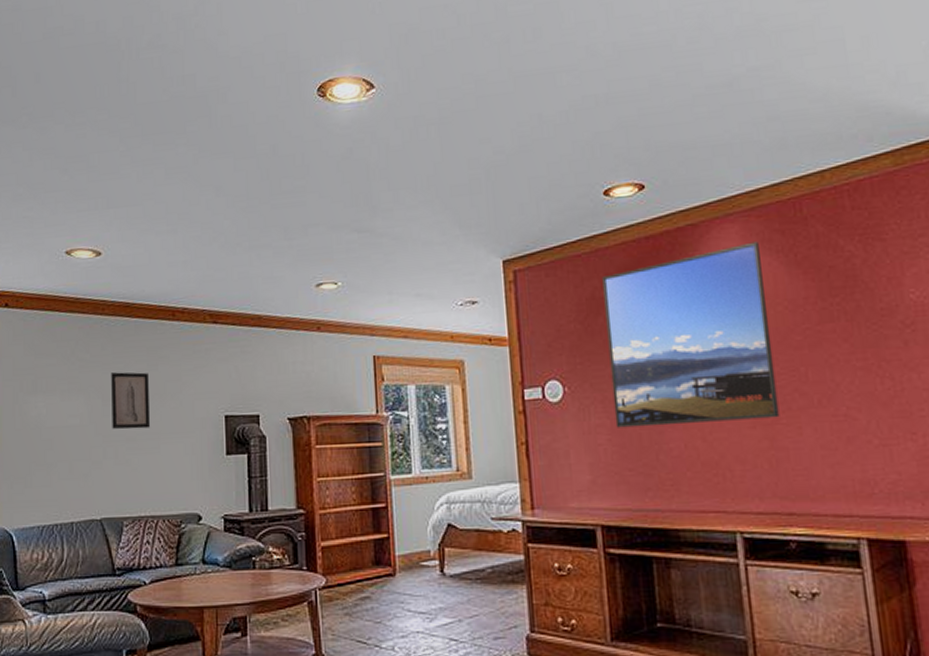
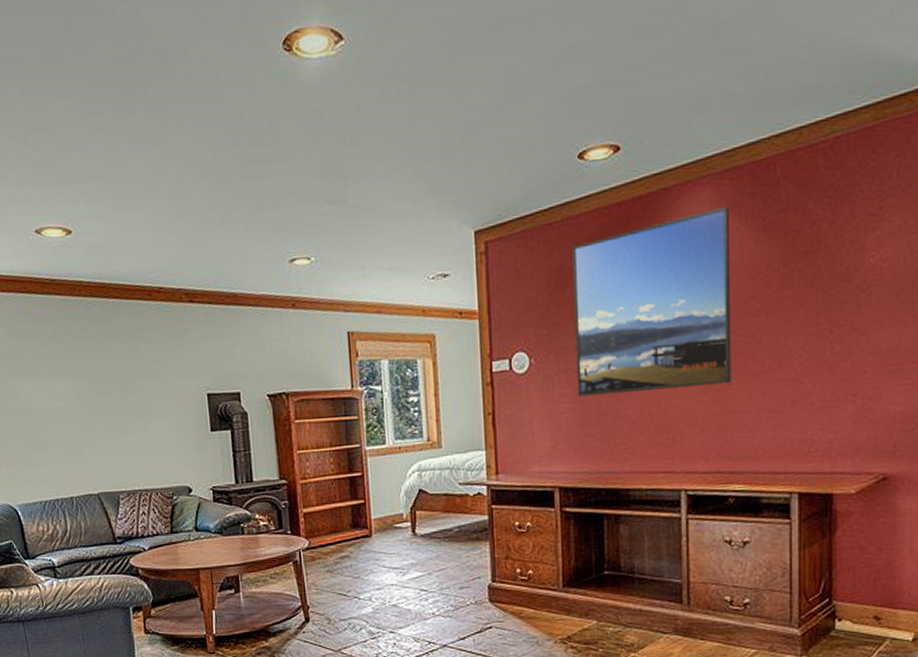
wall art: present [111,372,150,430] -> none [94,353,136,410]

